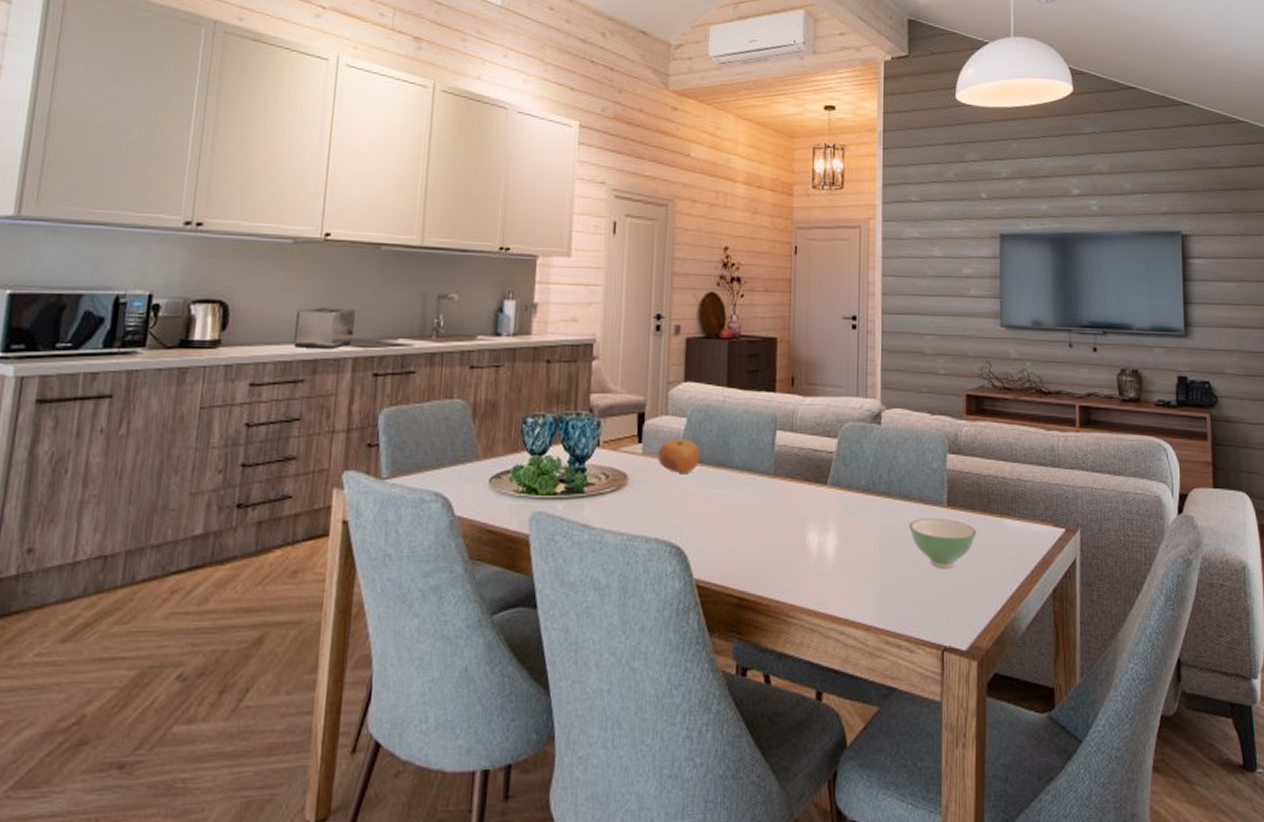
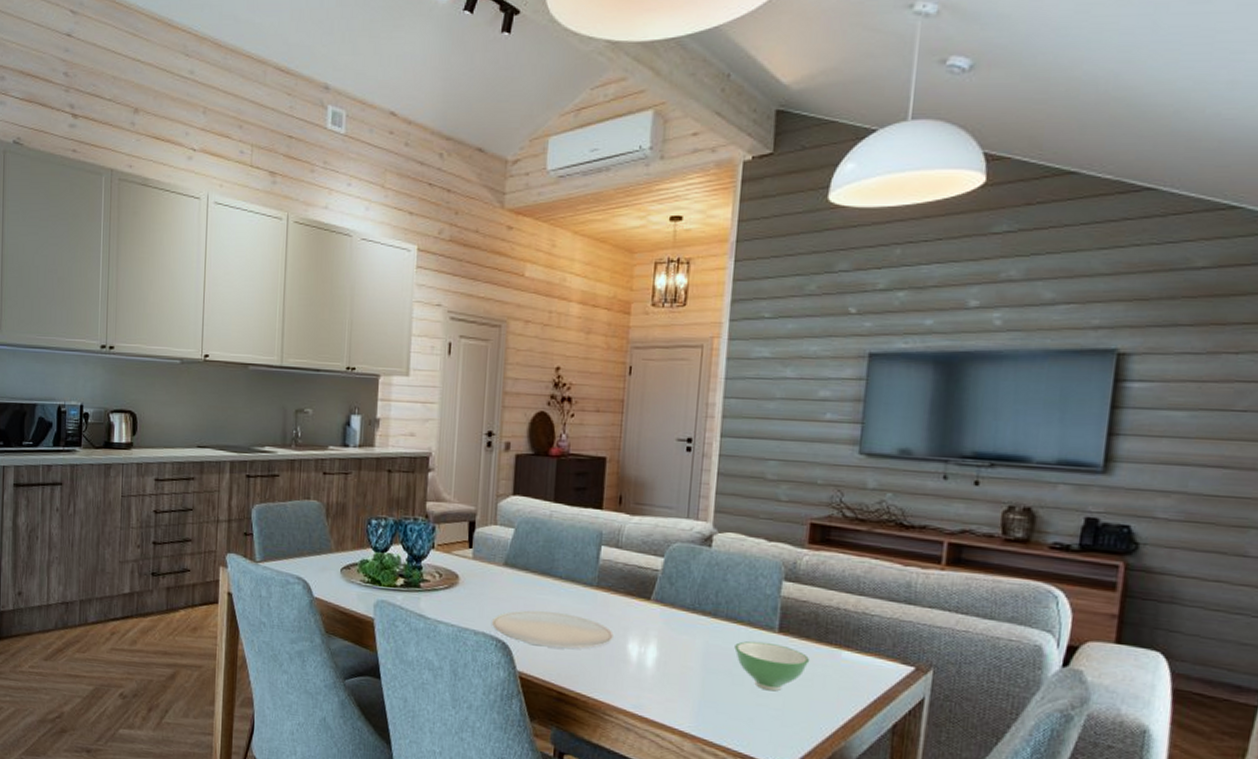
toaster: present [293,306,355,350] -> none [184,417,231,454]
fruit: present [657,439,701,473] -> none [486,546,527,578]
plate: none [665,508,793,547] -> present [492,610,614,650]

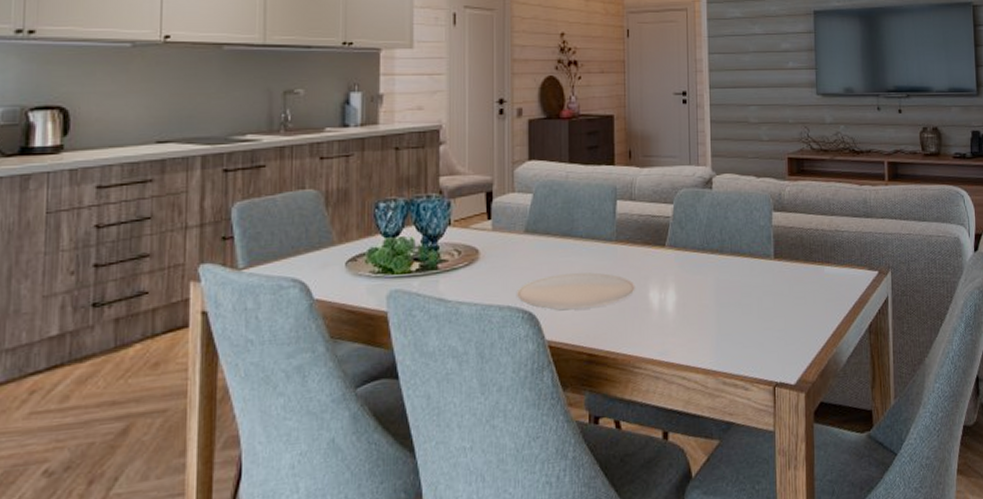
bowl: present [734,641,810,692] -> none [740,269,801,315]

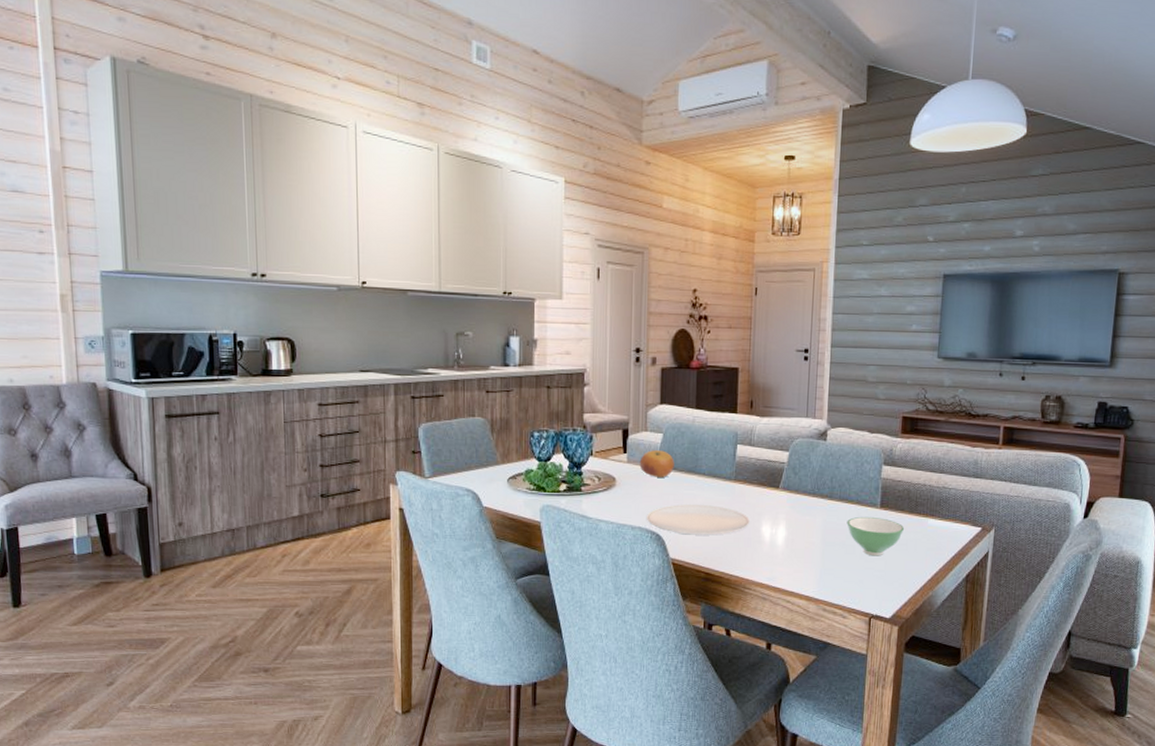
fruit: none [506,213,547,245] -> present [639,450,674,477]
bowl: none [740,269,801,315] -> present [847,516,905,556]

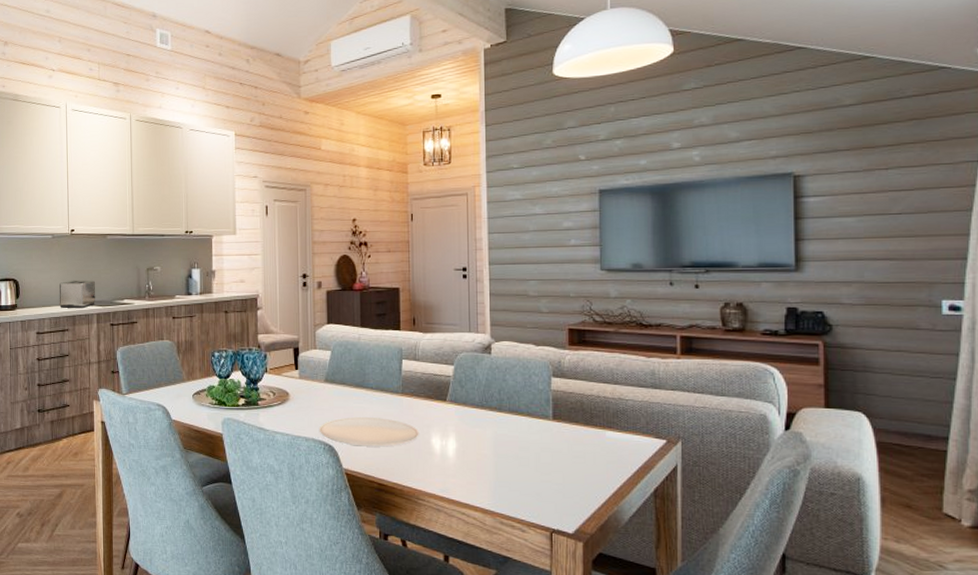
toaster: none [346,342,394,378] -> present [59,280,96,309]
fruit: present [639,450,674,477] -> none [310,366,343,392]
bowl: present [847,516,905,556] -> none [518,428,581,469]

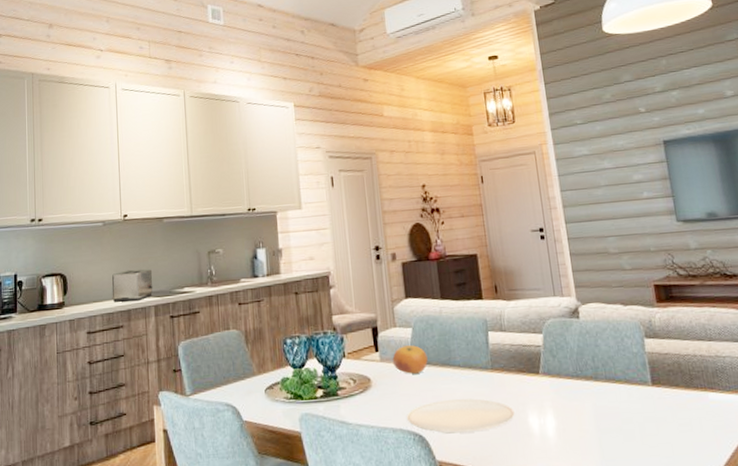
fruit: none [310,366,343,392] -> present [392,345,428,374]

